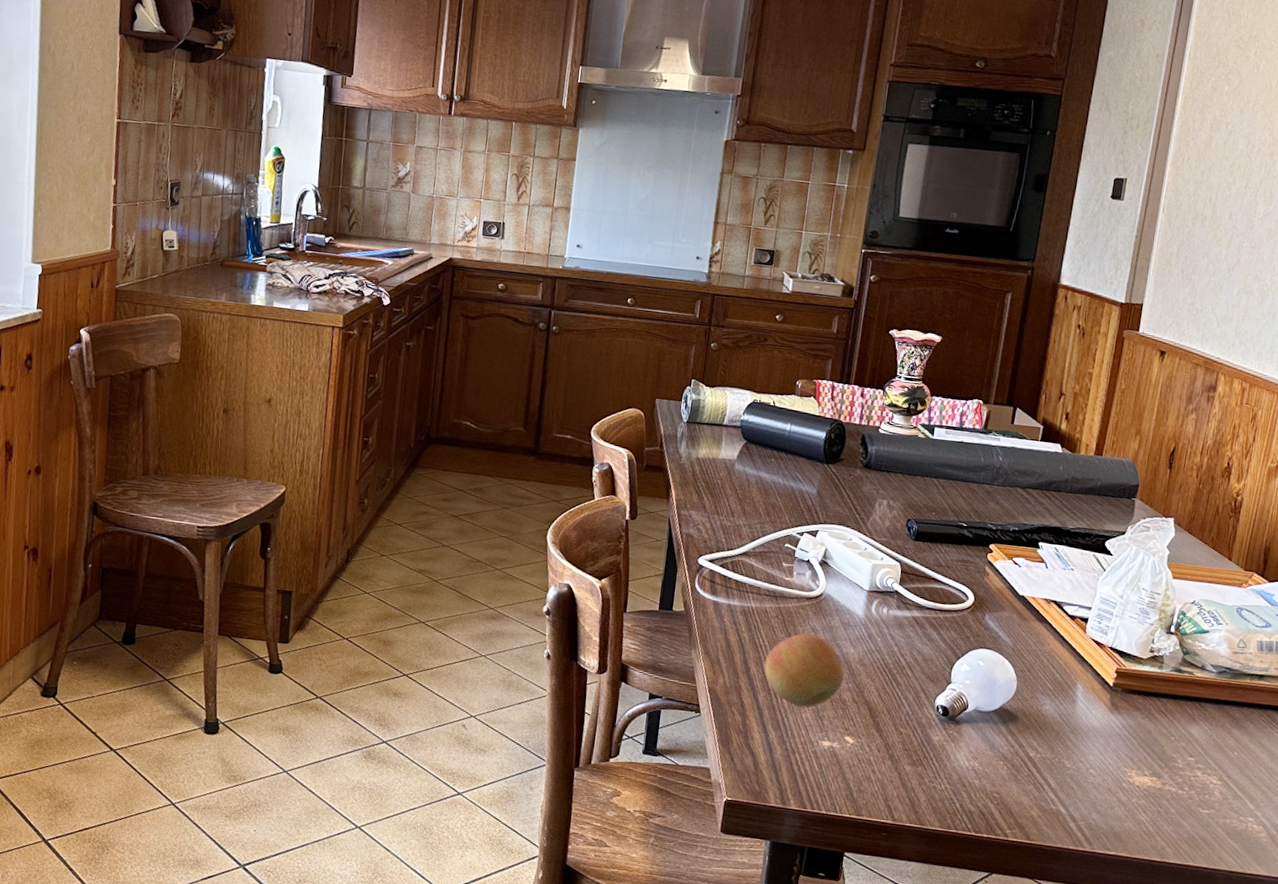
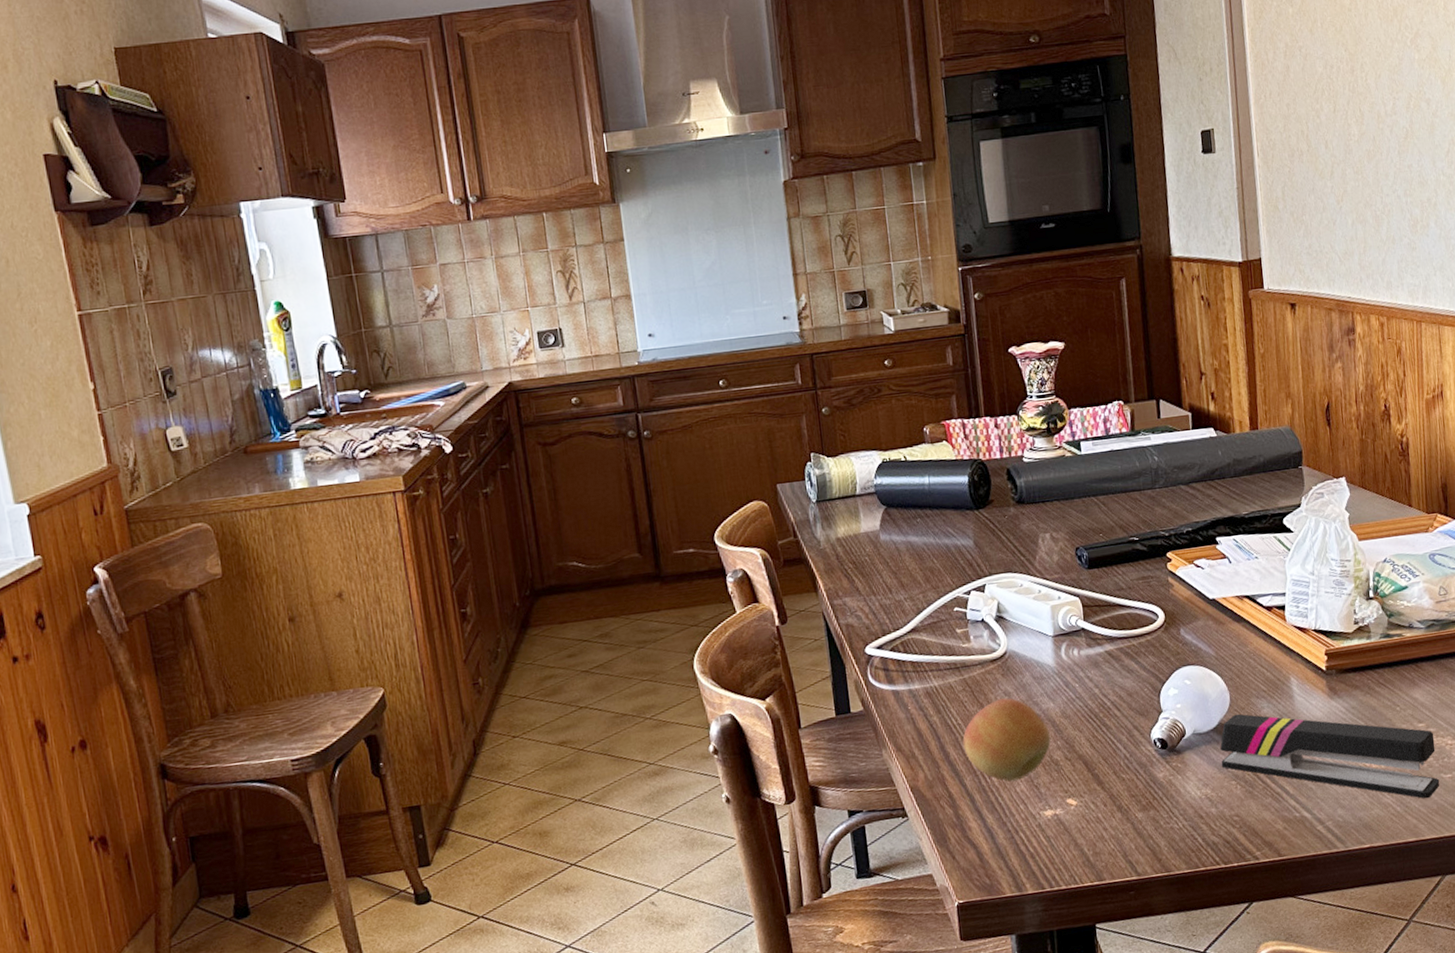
stapler: none [993,703,1201,827] -> present [1220,713,1440,799]

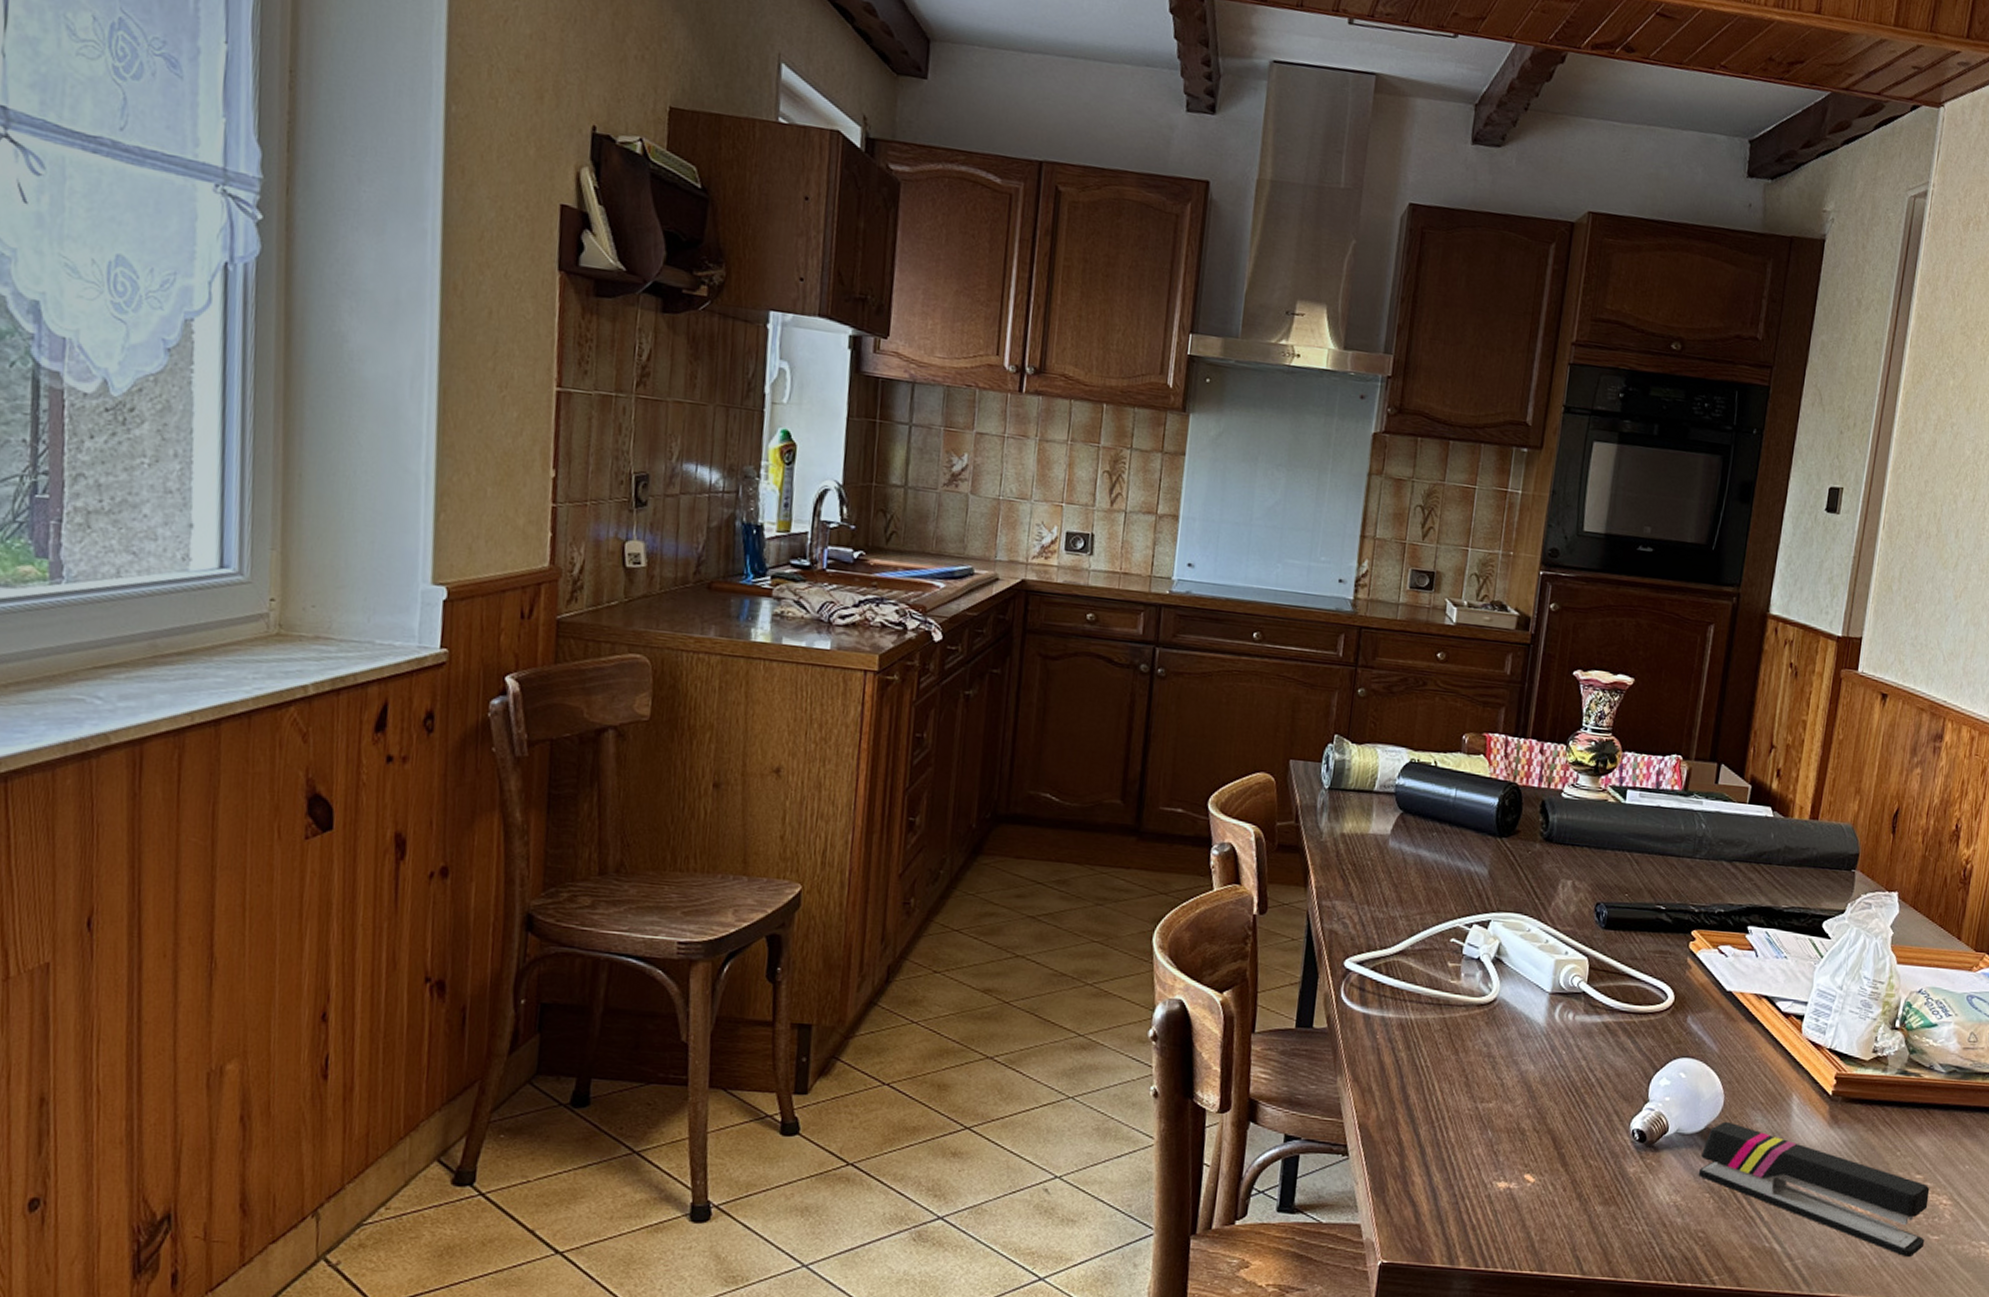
fruit: present [963,698,1051,782] -> none [1426,1049,1523,1142]

